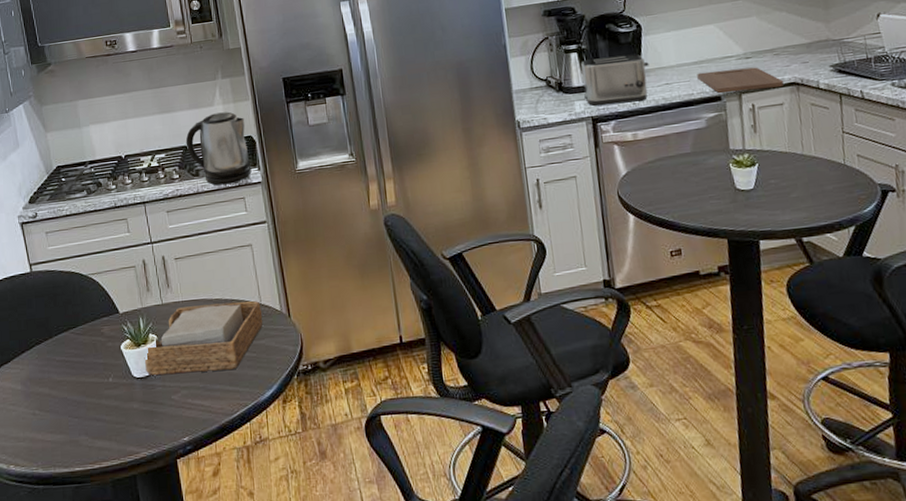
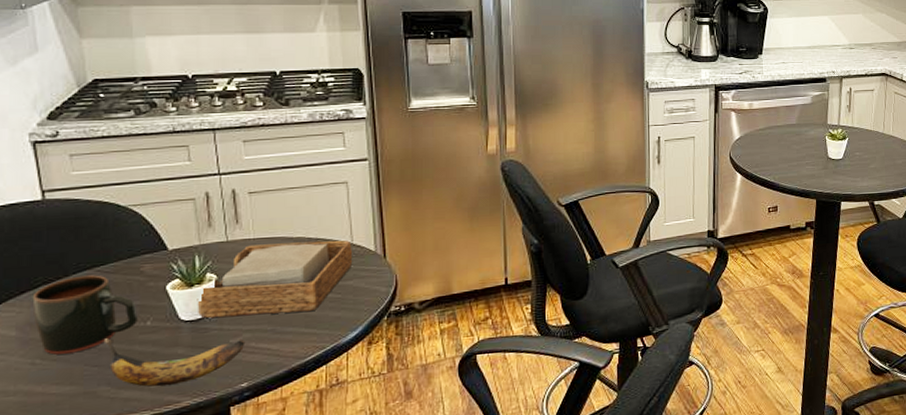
mug: none [29,336,103,407] -> present [32,275,138,355]
banana: none [80,393,184,438] -> present [103,338,246,387]
kettle: present [185,111,252,186] -> none [275,40,355,118]
toaster: present [581,54,649,107] -> none [710,32,770,76]
cutting board: present [697,67,784,93] -> none [809,56,876,76]

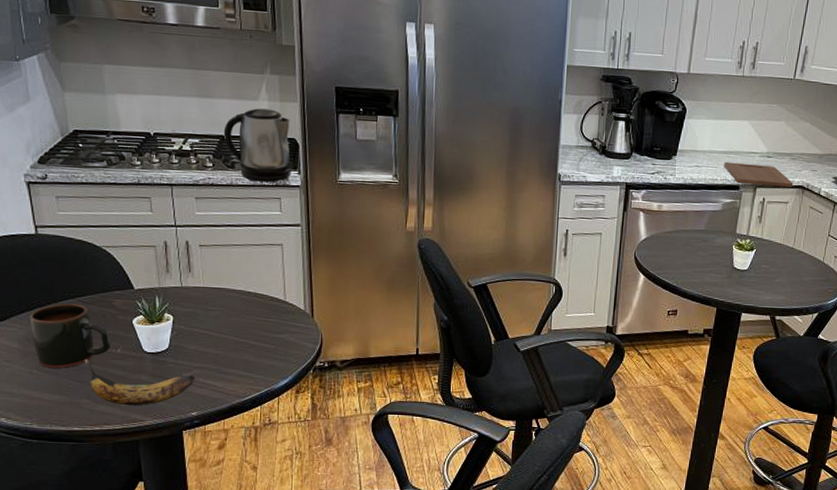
napkin holder: present [197,240,353,319] -> none [157,293,286,358]
kettle: none [275,40,355,118] -> present [223,108,291,183]
cutting board: none [809,56,876,76] -> present [724,162,793,187]

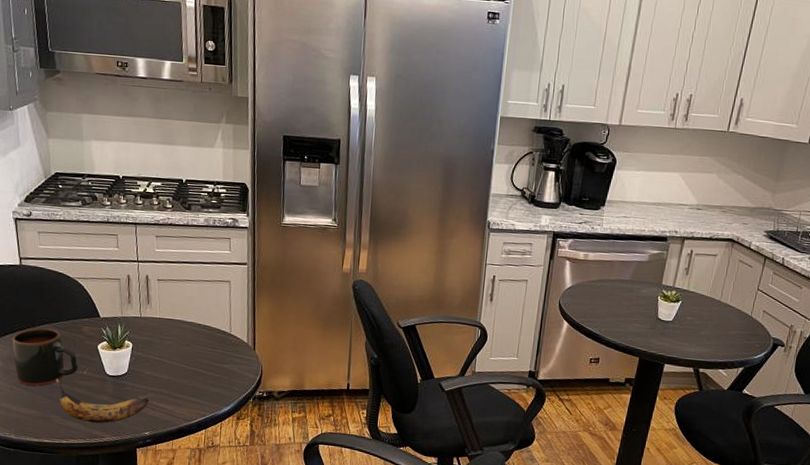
kettle: present [223,108,291,183] -> none [182,155,242,224]
cutting board: present [724,162,793,187] -> none [652,213,722,240]

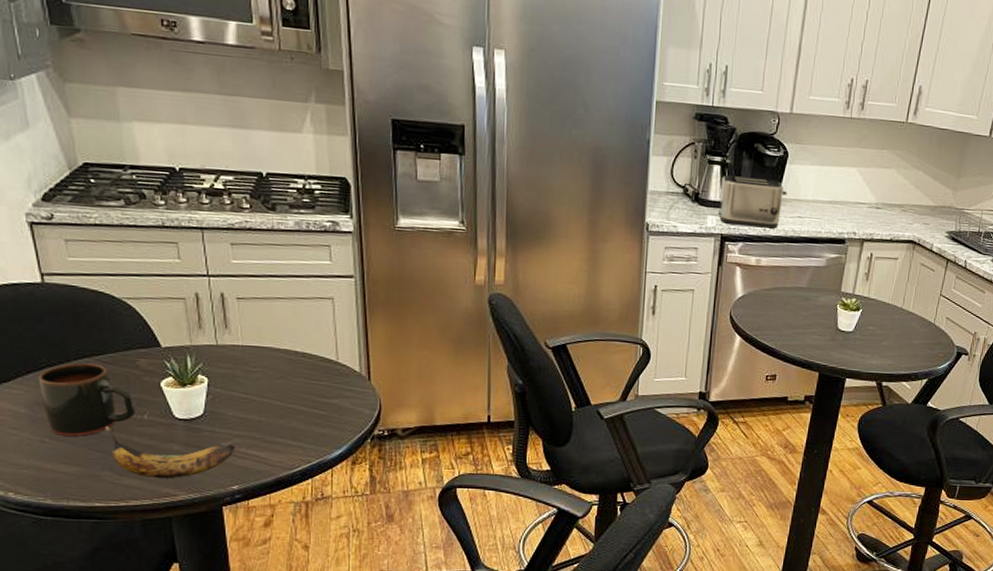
toaster: none [551,179,614,227] -> present [718,174,787,229]

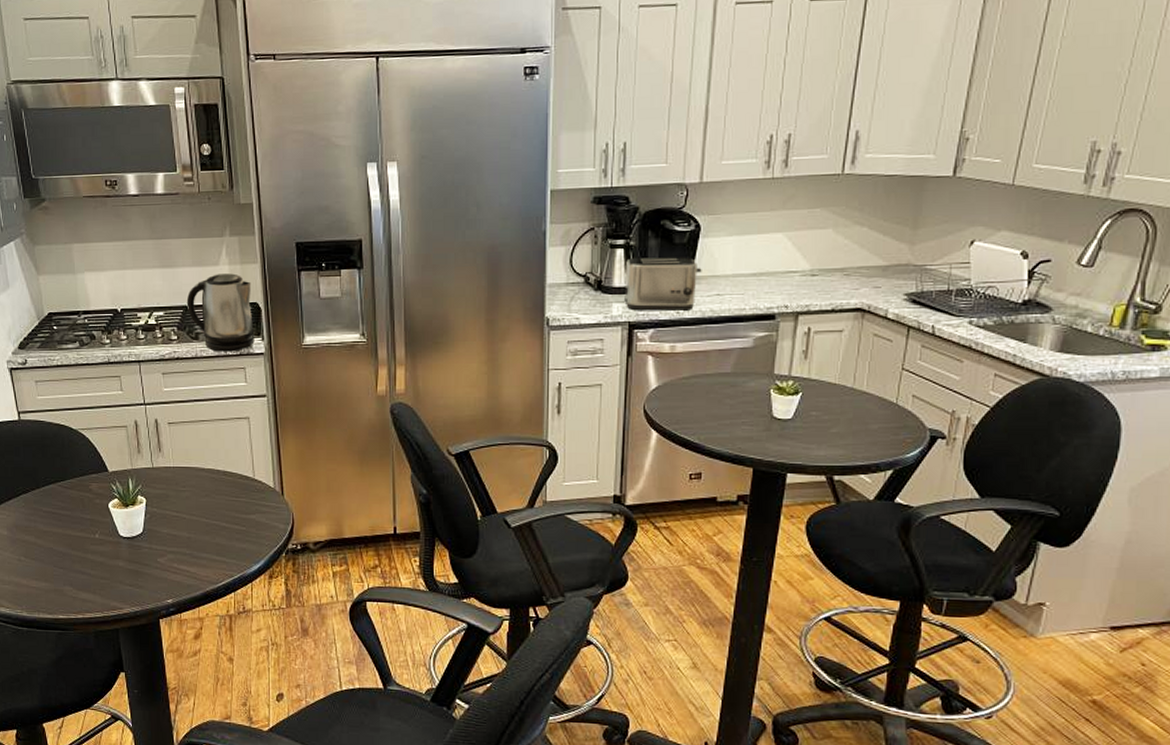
mug: present [38,362,135,436] -> none [16,489,89,555]
banana: present [105,426,236,479] -> none [66,545,170,593]
kettle: none [262,142,342,228] -> present [186,273,255,352]

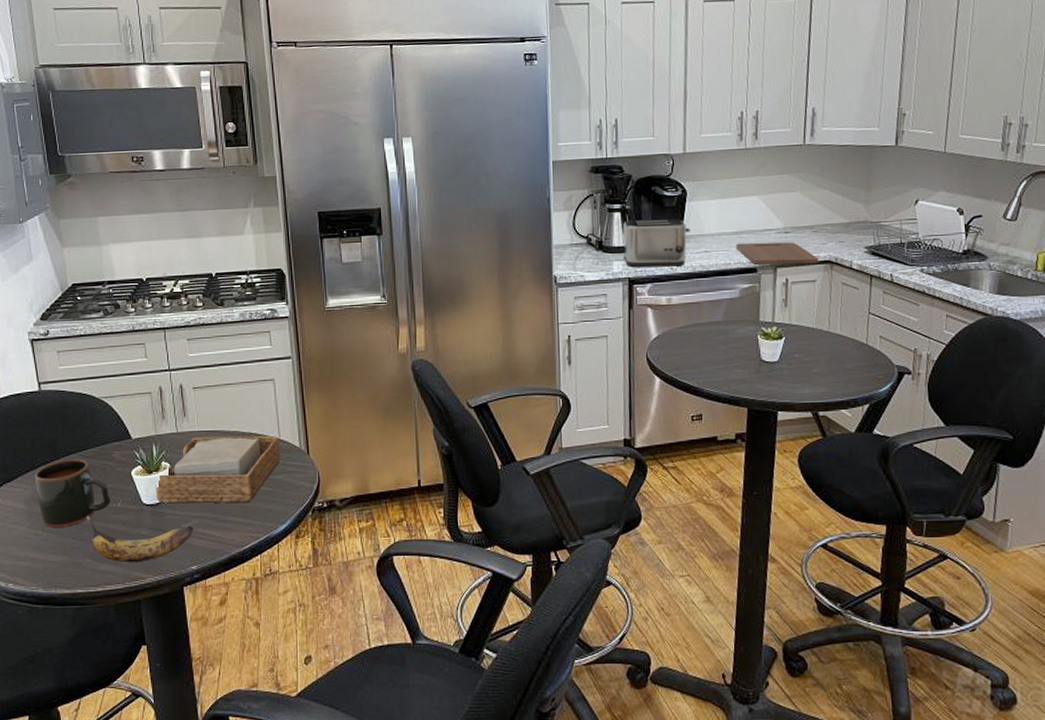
mug: none [16,489,89,555] -> present [34,459,111,527]
banana: none [66,545,170,593] -> present [86,516,194,563]
napkin holder: none [131,473,255,541] -> present [155,435,281,504]
kettle: present [186,273,255,352] -> none [212,242,279,317]
cutting board: none [753,285,848,312] -> present [736,242,818,266]

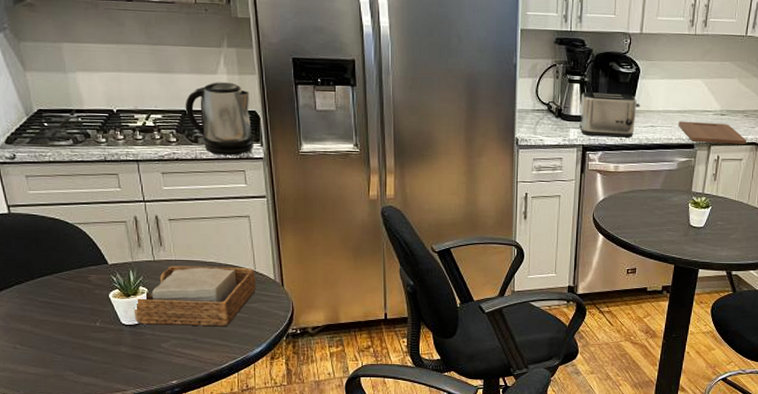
mug: present [34,459,111,527] -> none [9,280,89,342]
banana: present [86,516,194,563] -> none [65,333,173,377]
kettle: none [212,242,279,317] -> present [185,82,254,156]

